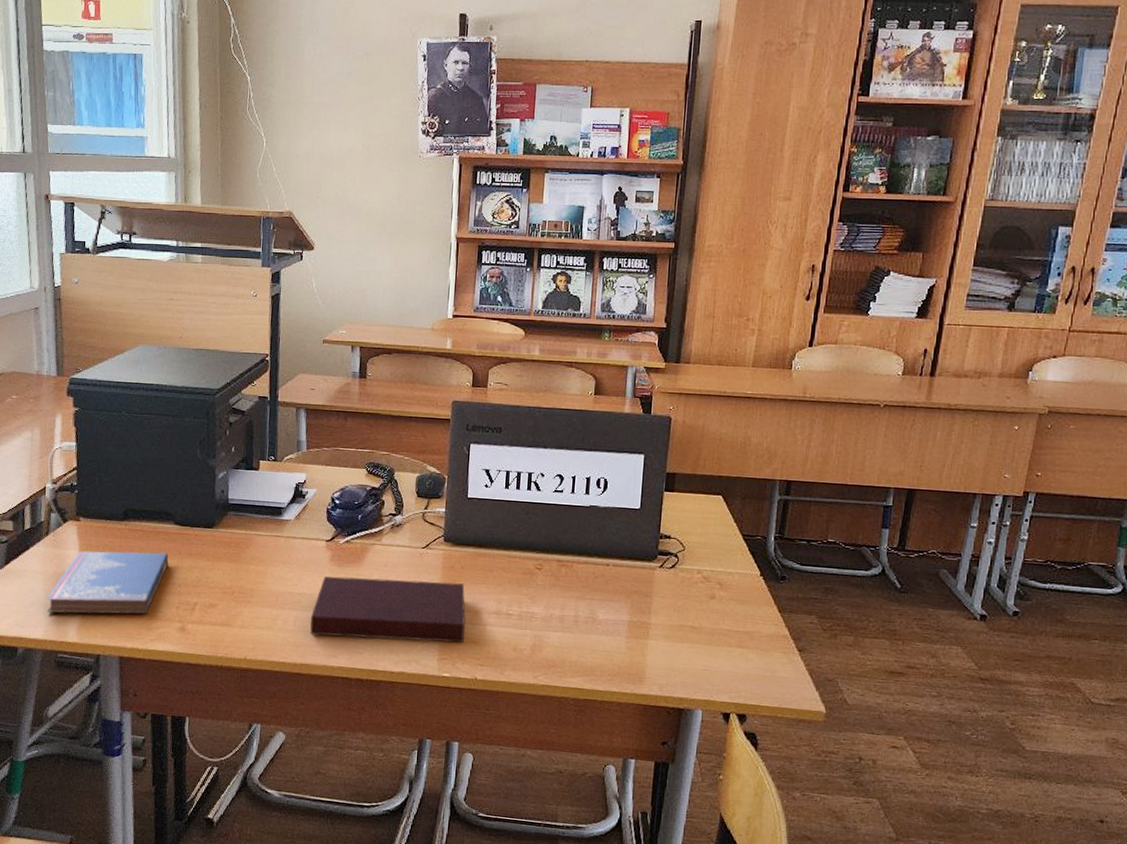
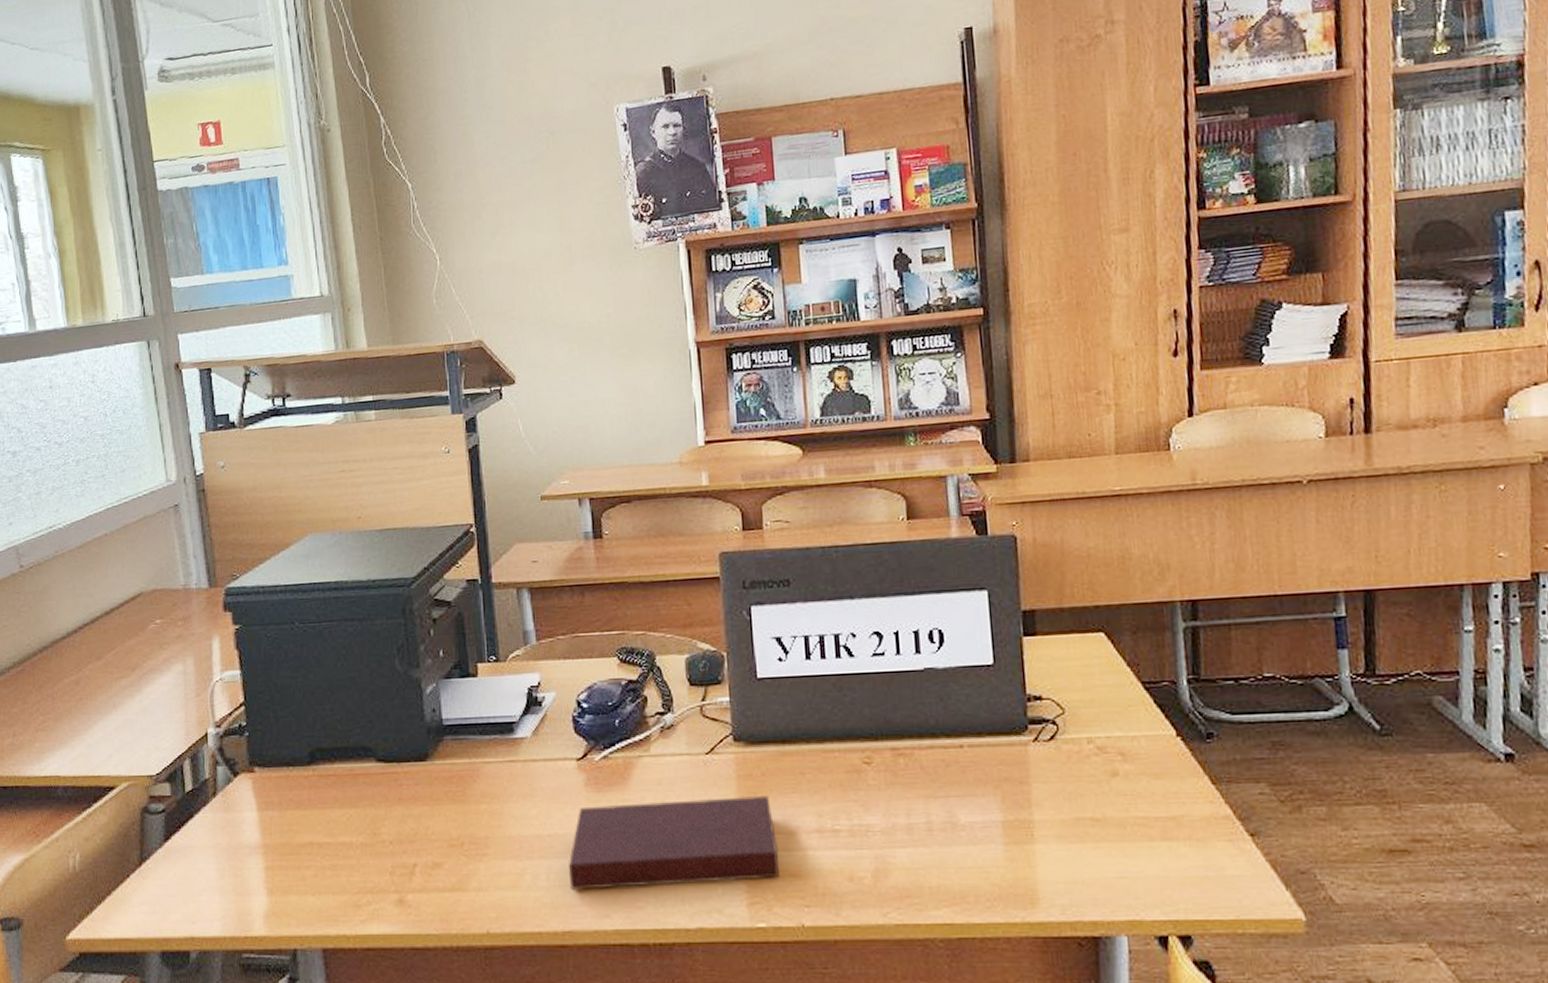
hardcover book: present [47,551,169,615] -> none [221,801,374,900]

